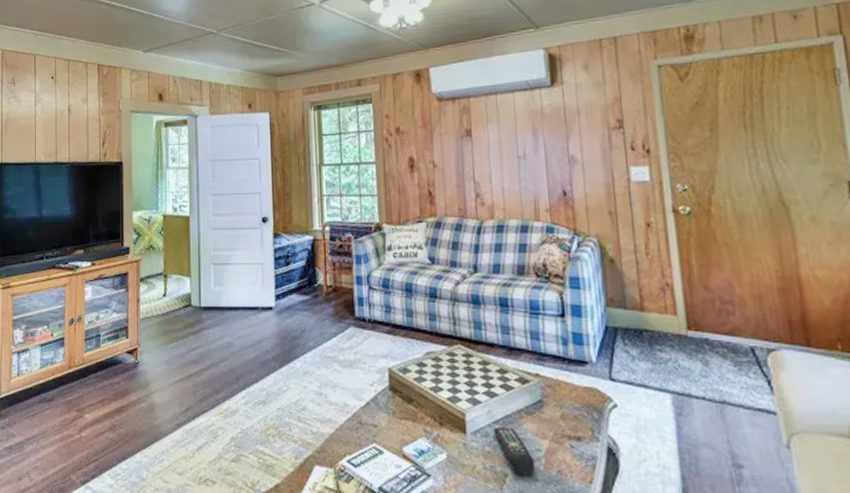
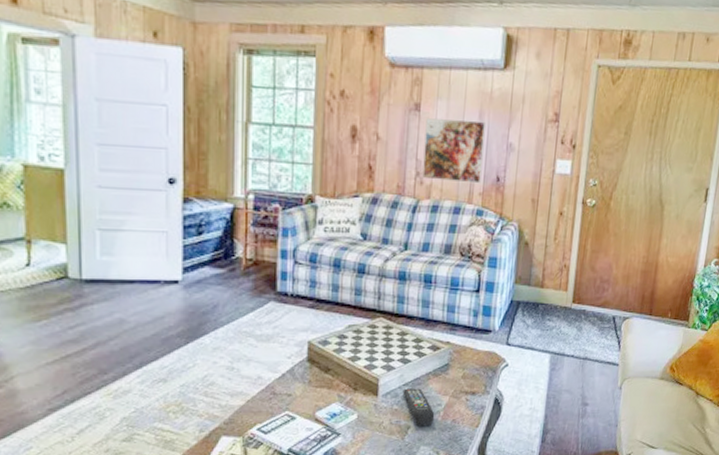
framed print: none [479,137,547,200] -> present [422,118,487,184]

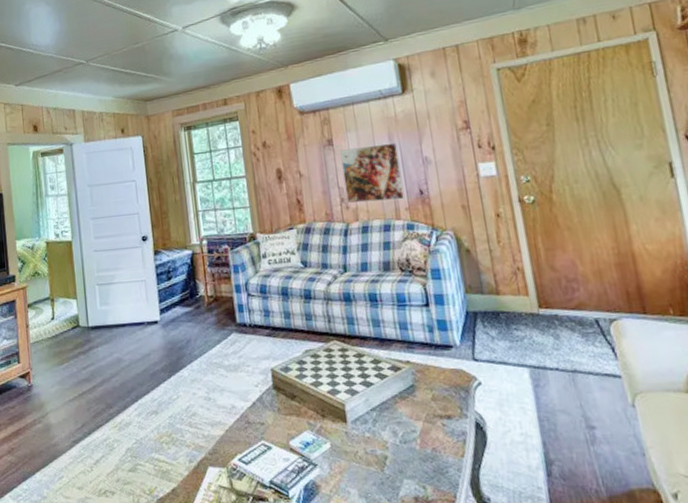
remote control: present [402,388,435,427] -> none [371,413,412,457]

